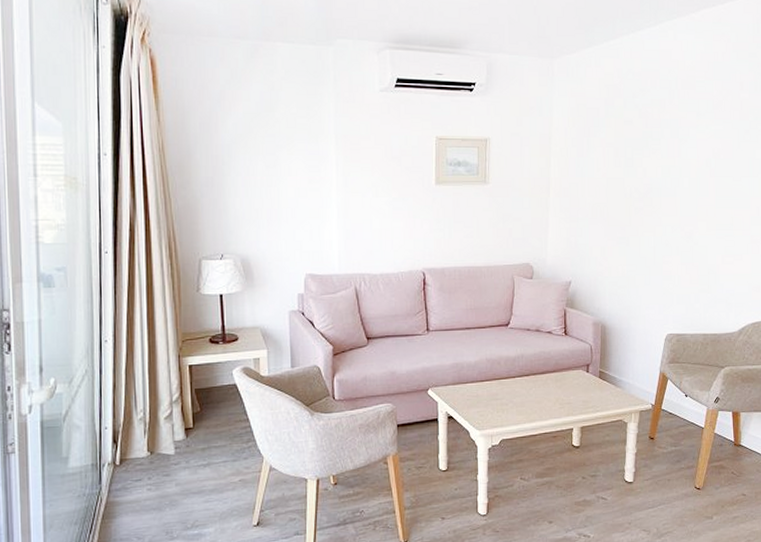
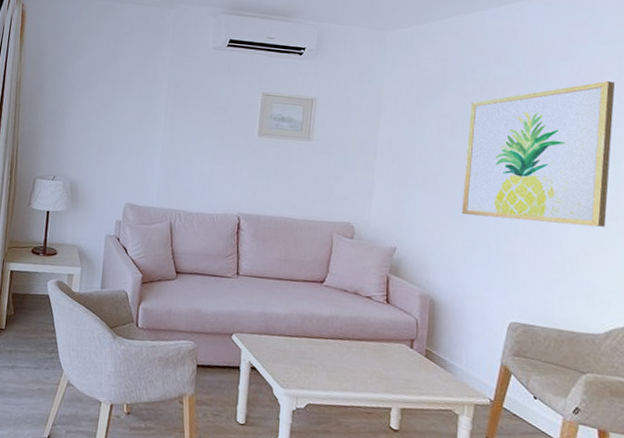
wall art: none [626,97,751,240] -> present [461,81,616,227]

